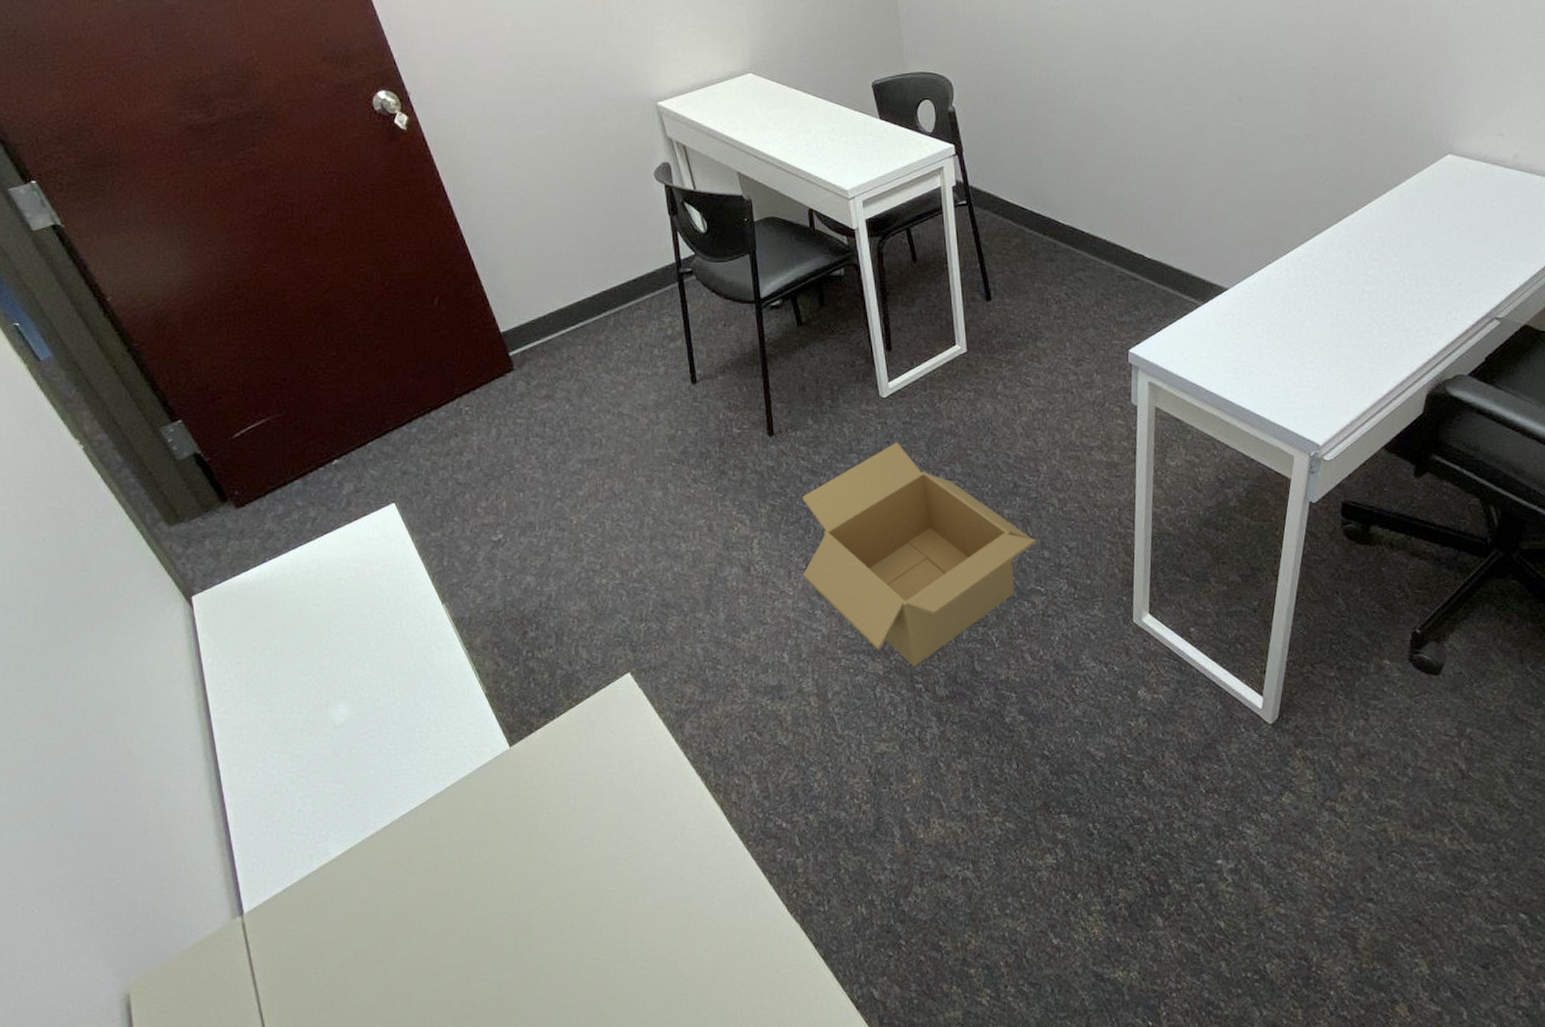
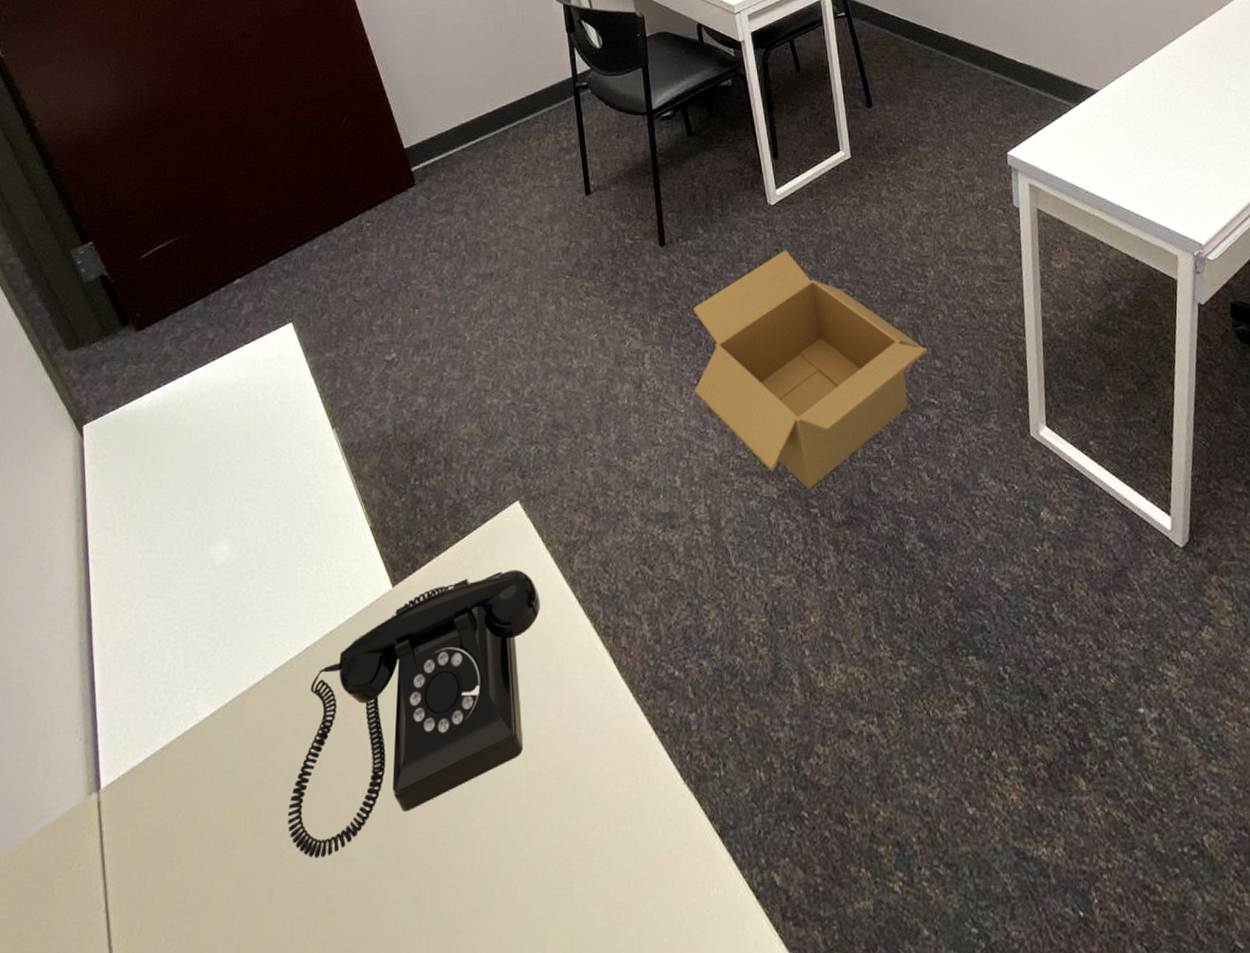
telephone: none [421,733,654,972] -> present [287,569,541,859]

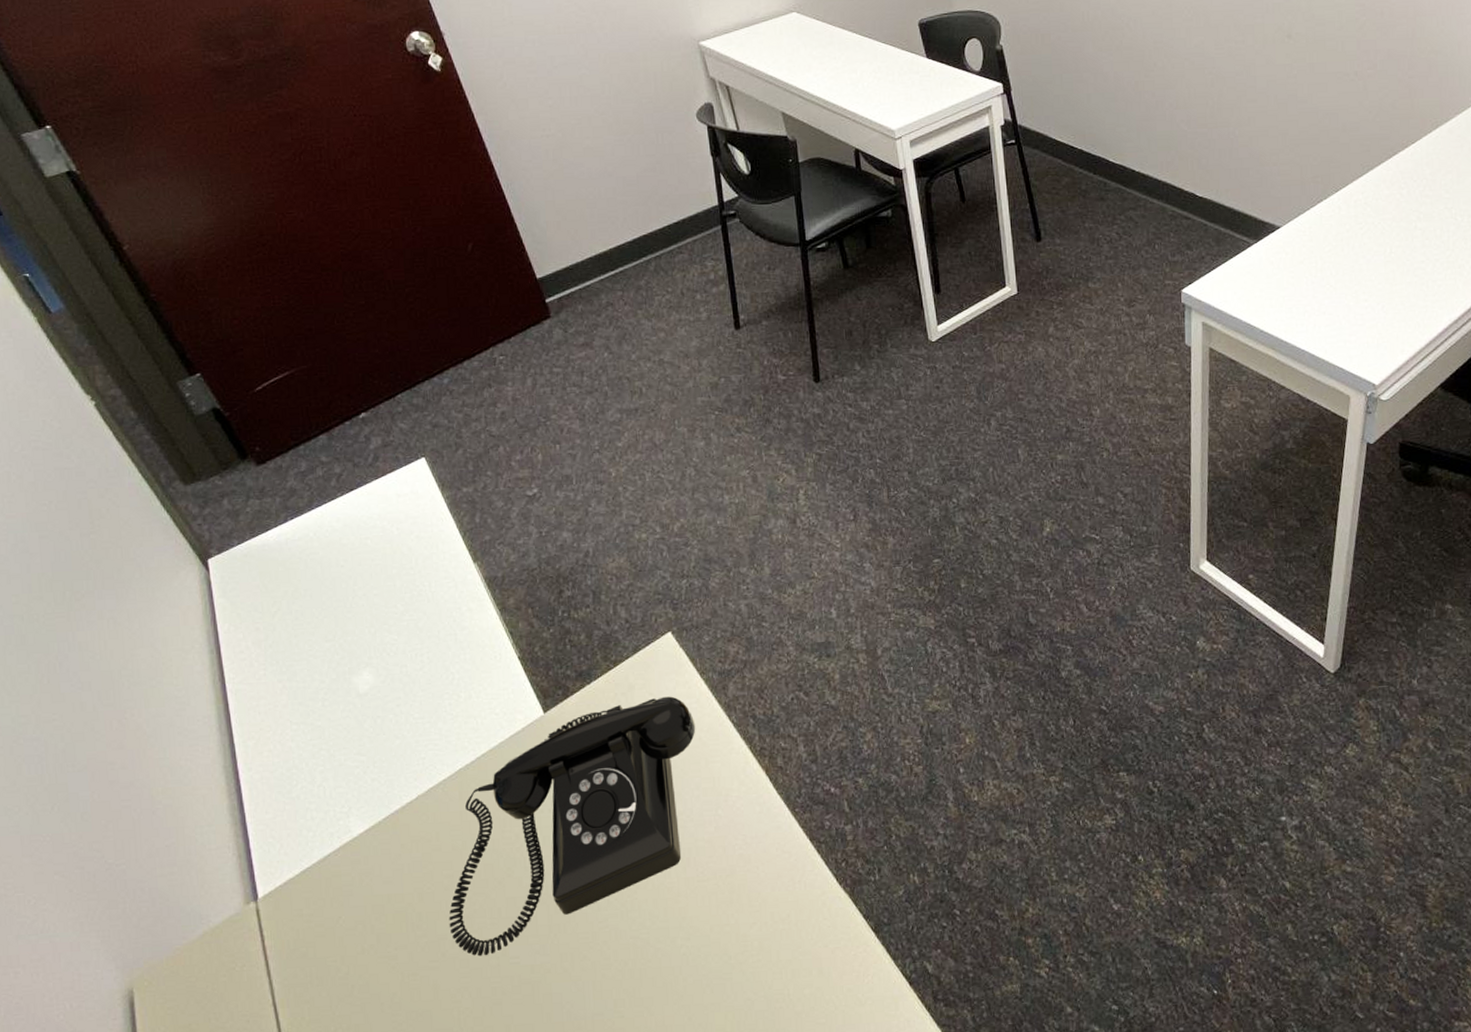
cardboard box: present [693,250,928,490] -> none [849,387,1091,621]

